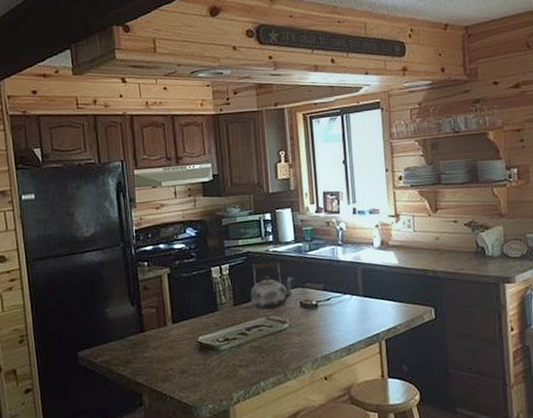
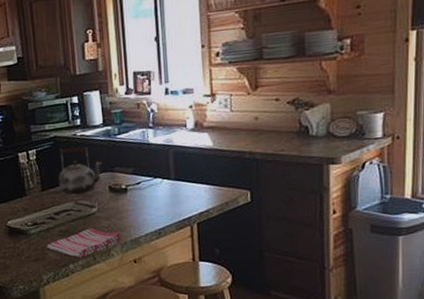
dish towel: none [238,343,312,376] -> present [47,227,121,259]

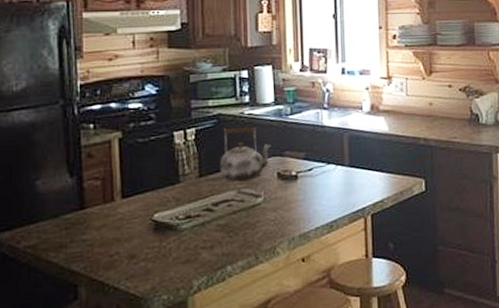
dish towel: present [47,227,121,259] -> none [201,220,289,259]

